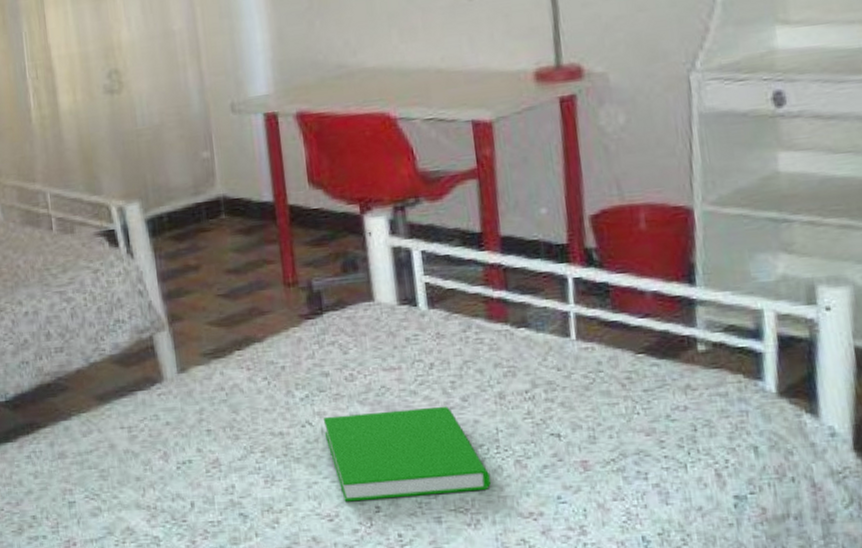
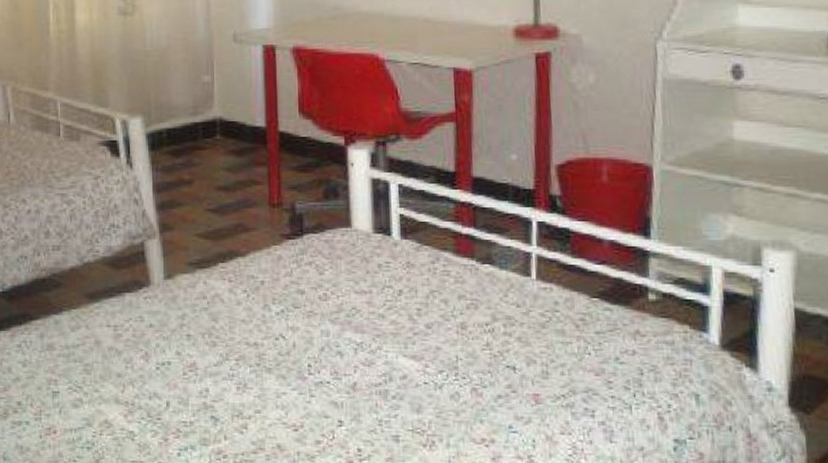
book: present [322,406,491,502] -> none [295,331,448,414]

